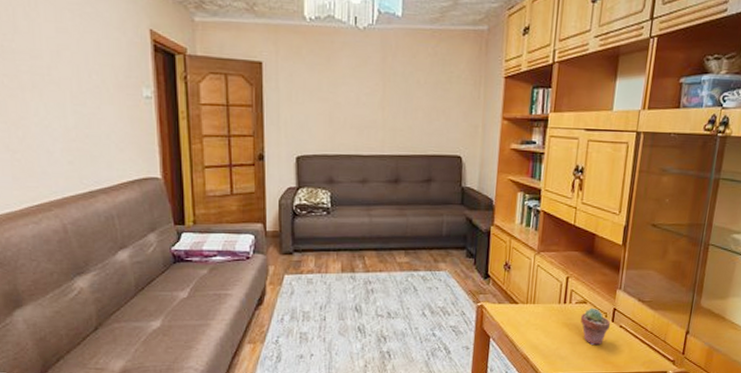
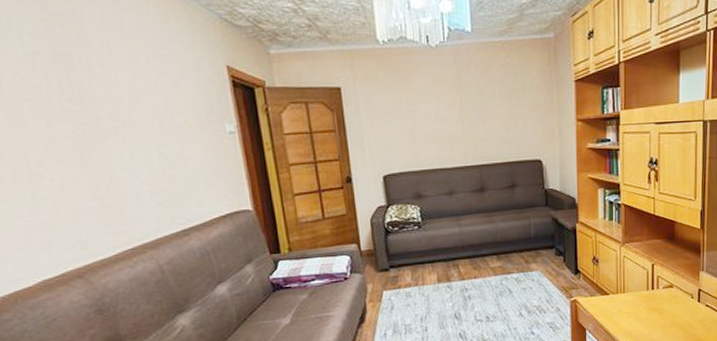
potted succulent: present [580,307,611,346] -> none [668,290,697,326]

